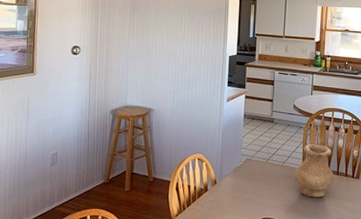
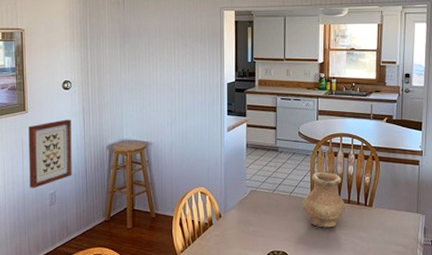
wall art: none [32,83,78,148] -> present [28,119,72,188]

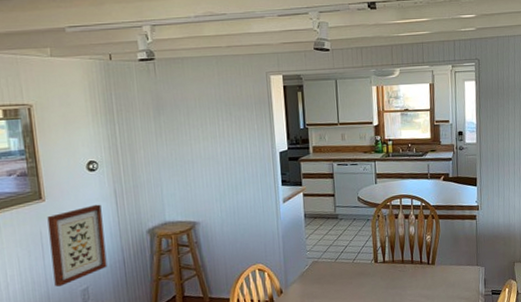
vase: present [303,171,346,228] -> none [366,235,410,291]

